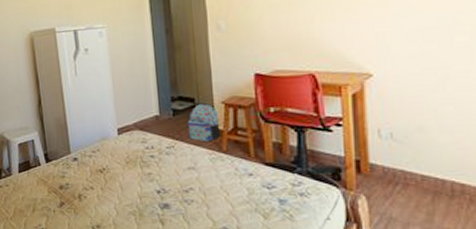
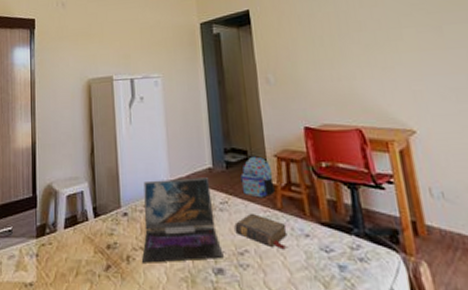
laptop: none [91,125,169,200] -> present [141,177,224,263]
book: none [180,155,231,187] -> present [234,213,288,250]

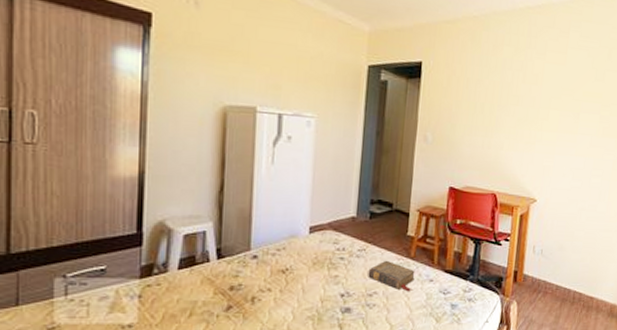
laptop: present [141,177,224,263] -> none [267,225,353,304]
backpack: present [240,156,275,198] -> none [381,209,413,248]

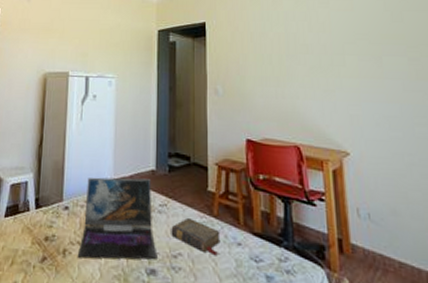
laptop: none [267,225,353,304] -> present [77,177,158,260]

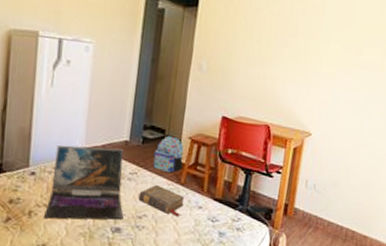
backpack: none [182,163,213,204] -> present [152,135,184,173]

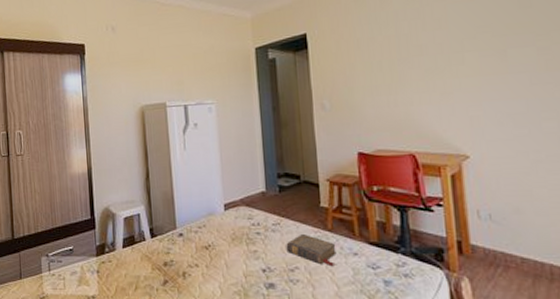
laptop: present [43,145,124,220] -> none [196,201,275,279]
backpack: present [152,135,184,173] -> none [293,180,326,220]

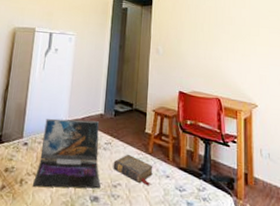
laptop: none [196,201,275,279] -> present [32,118,101,189]

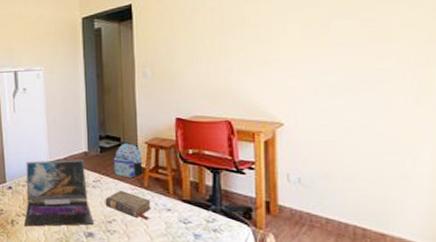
backpack: none [124,109,150,143] -> present [113,143,143,178]

